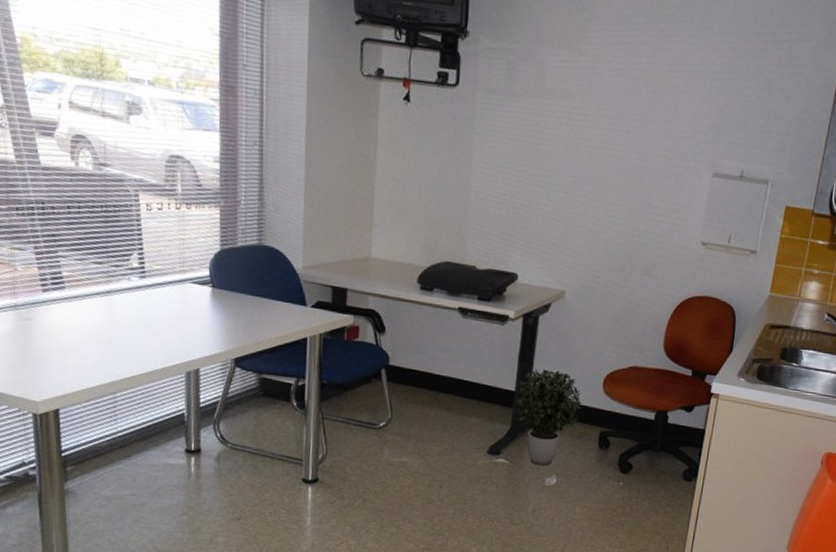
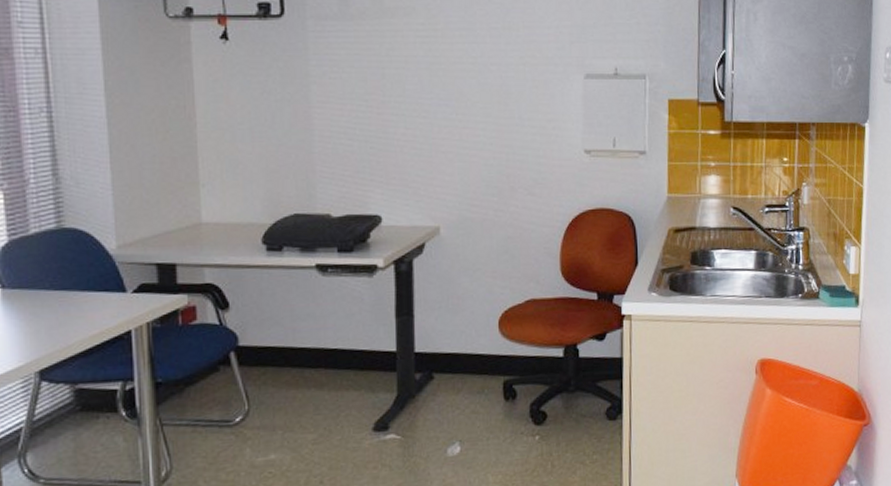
potted plant: present [514,369,582,466] -> none [398,318,477,435]

